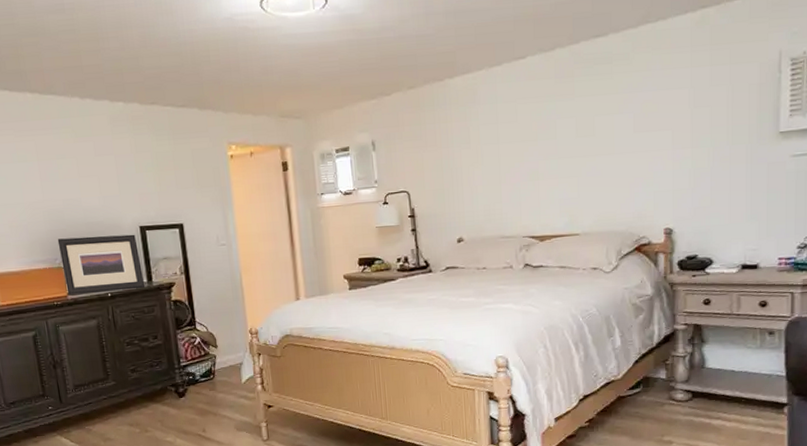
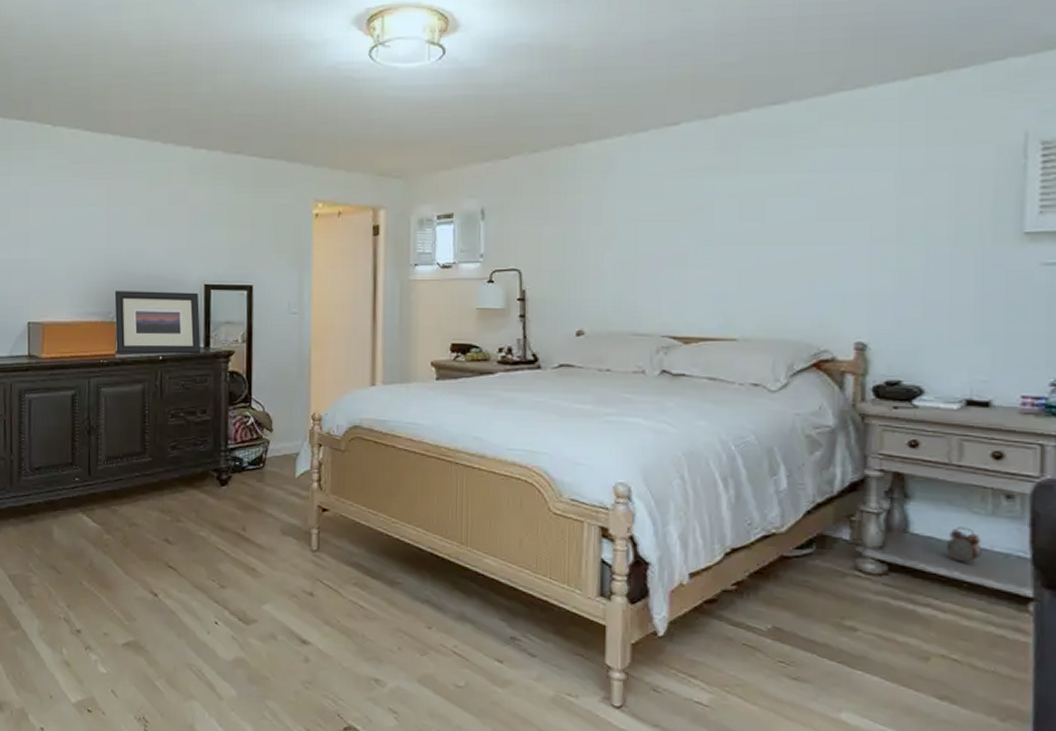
alarm clock: none [731,358,754,385] -> present [947,526,982,564]

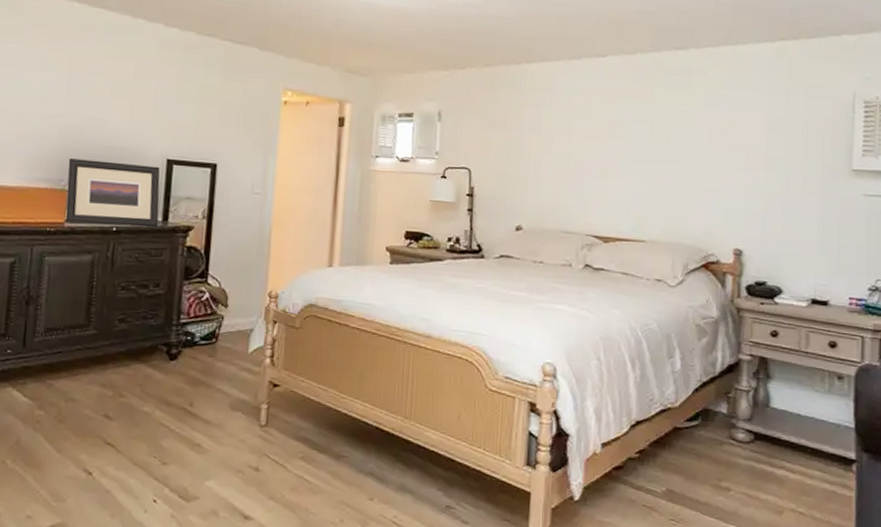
alarm clock: present [947,526,982,564] -> none [797,402,821,433]

